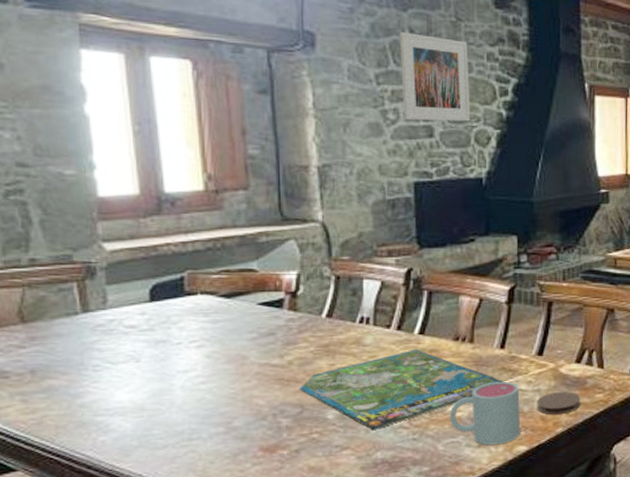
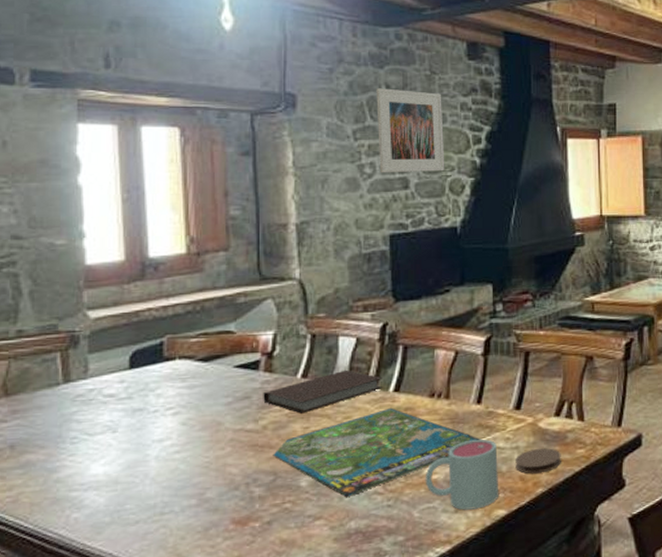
notebook: none [288,311,407,351] -> present [263,369,382,414]

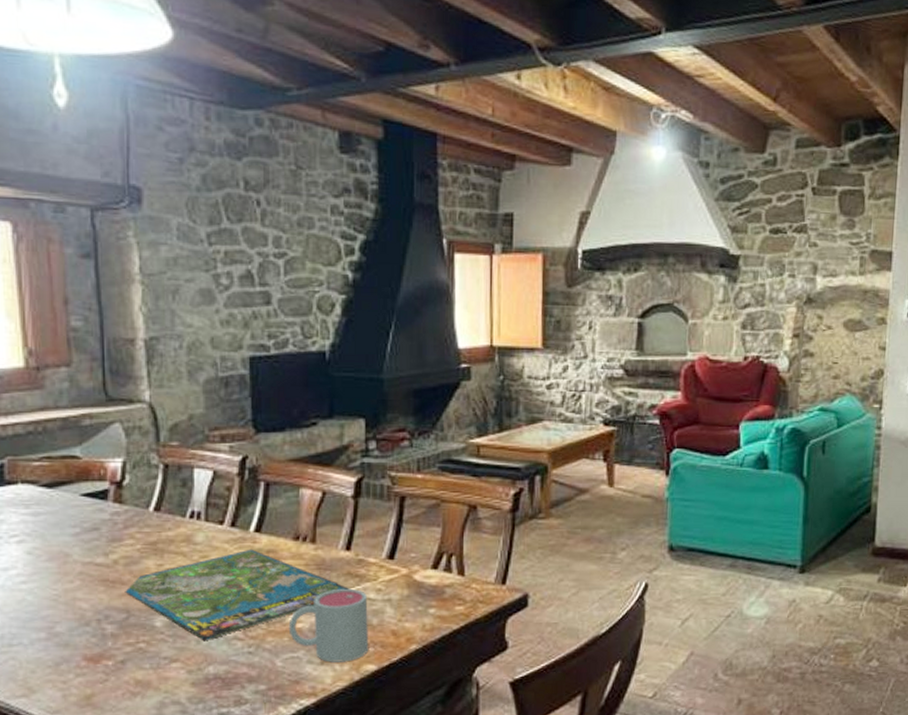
notebook: present [263,369,382,414] -> none [113,505,242,549]
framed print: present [376,88,445,173] -> none [233,184,313,286]
coaster: present [515,448,561,474] -> none [387,603,438,629]

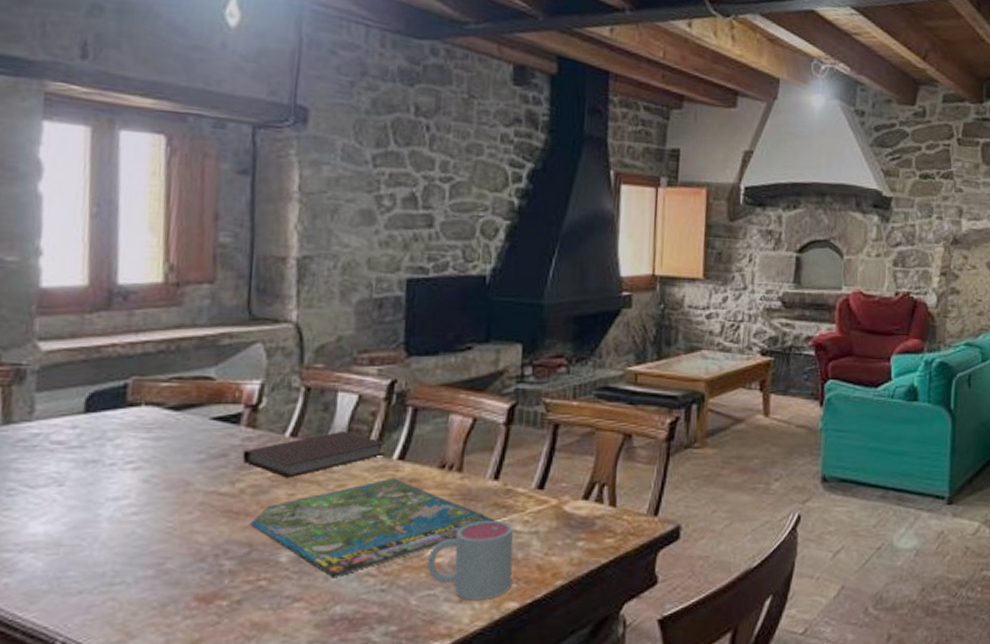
notebook: none [113,505,242,549] -> present [242,430,385,478]

